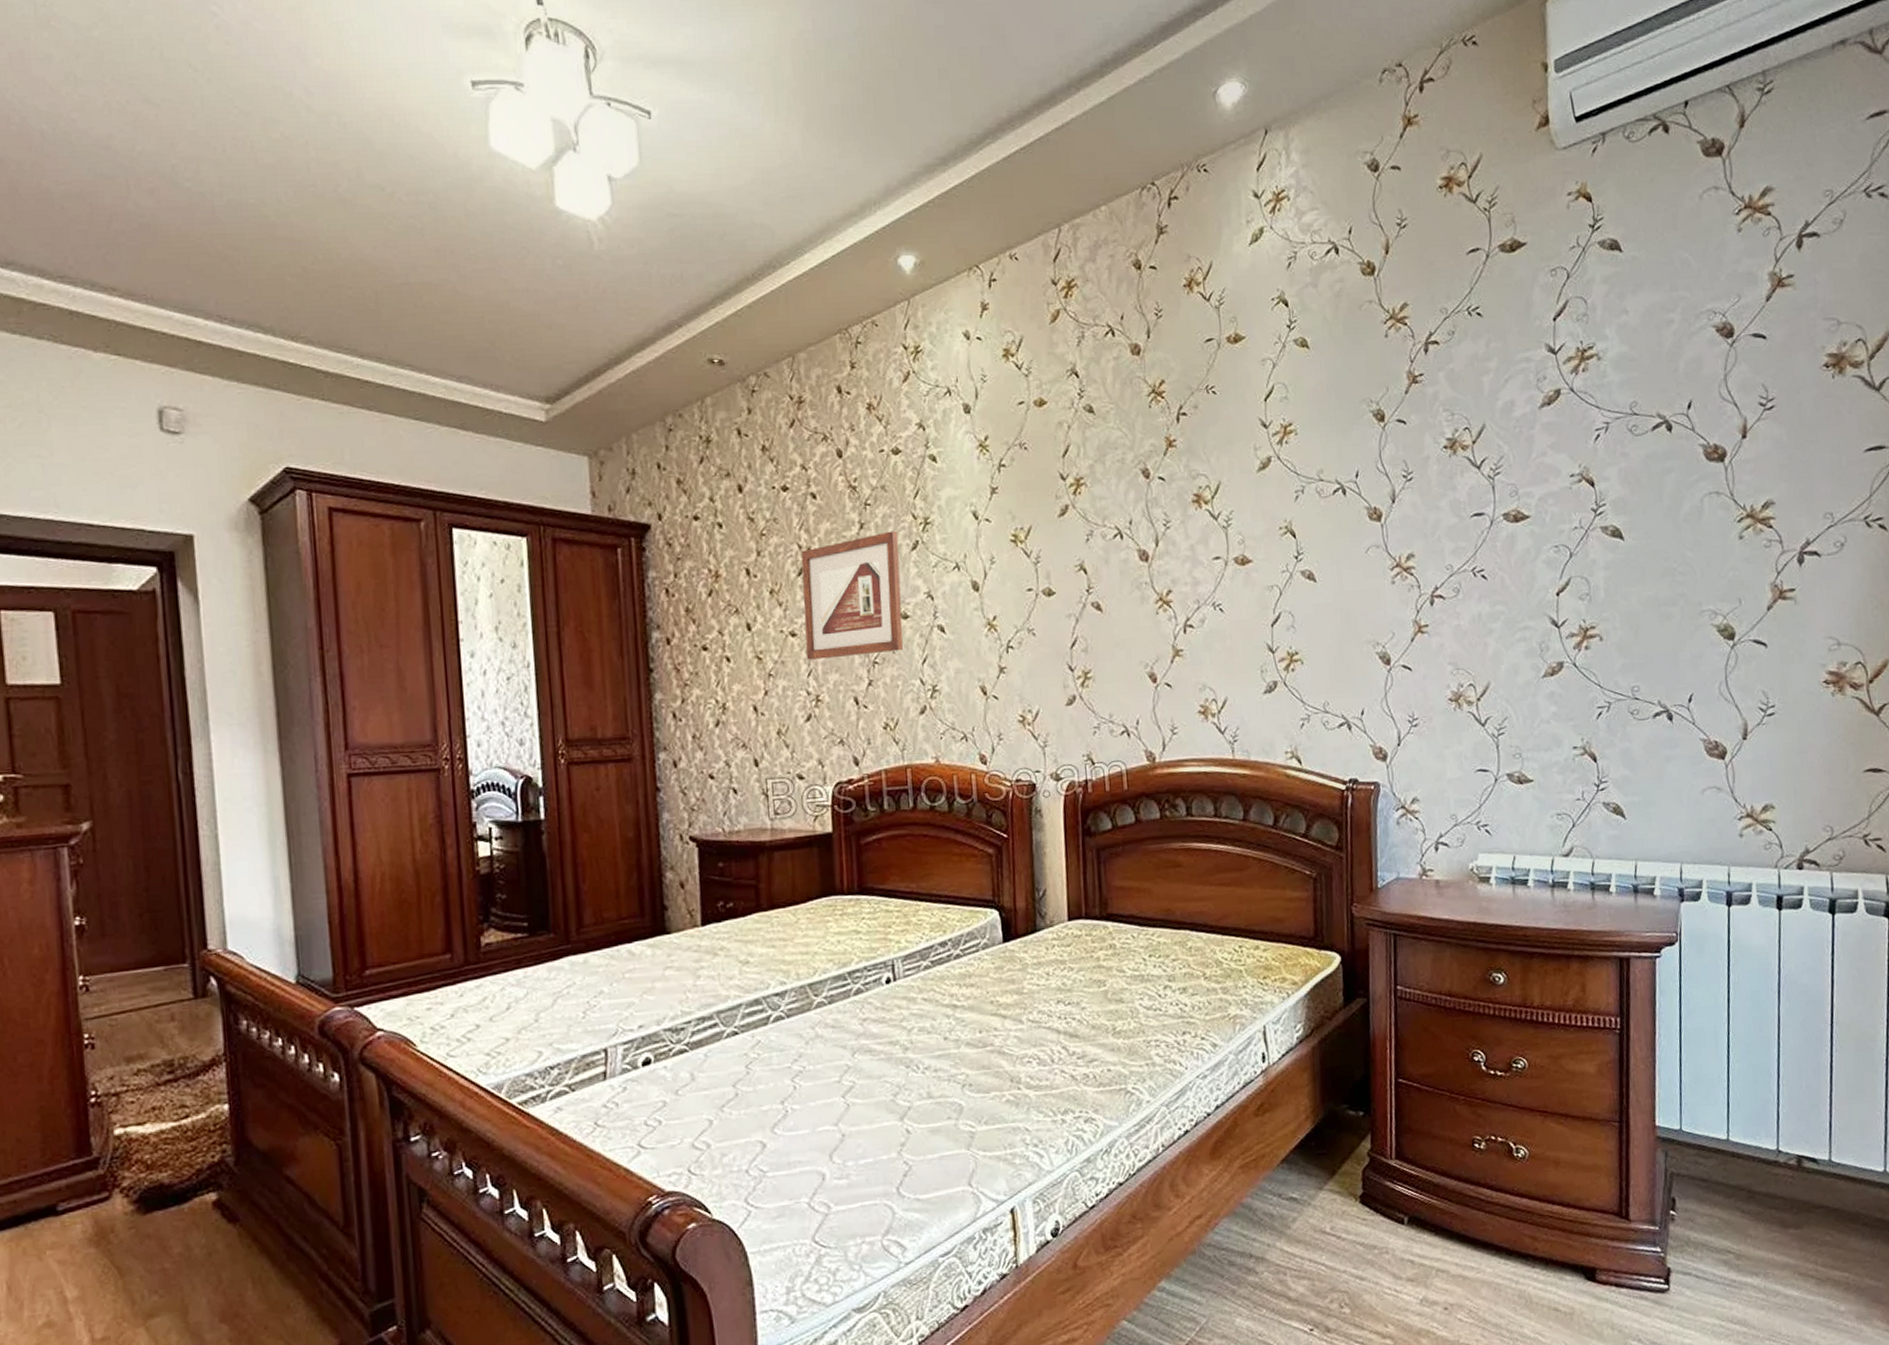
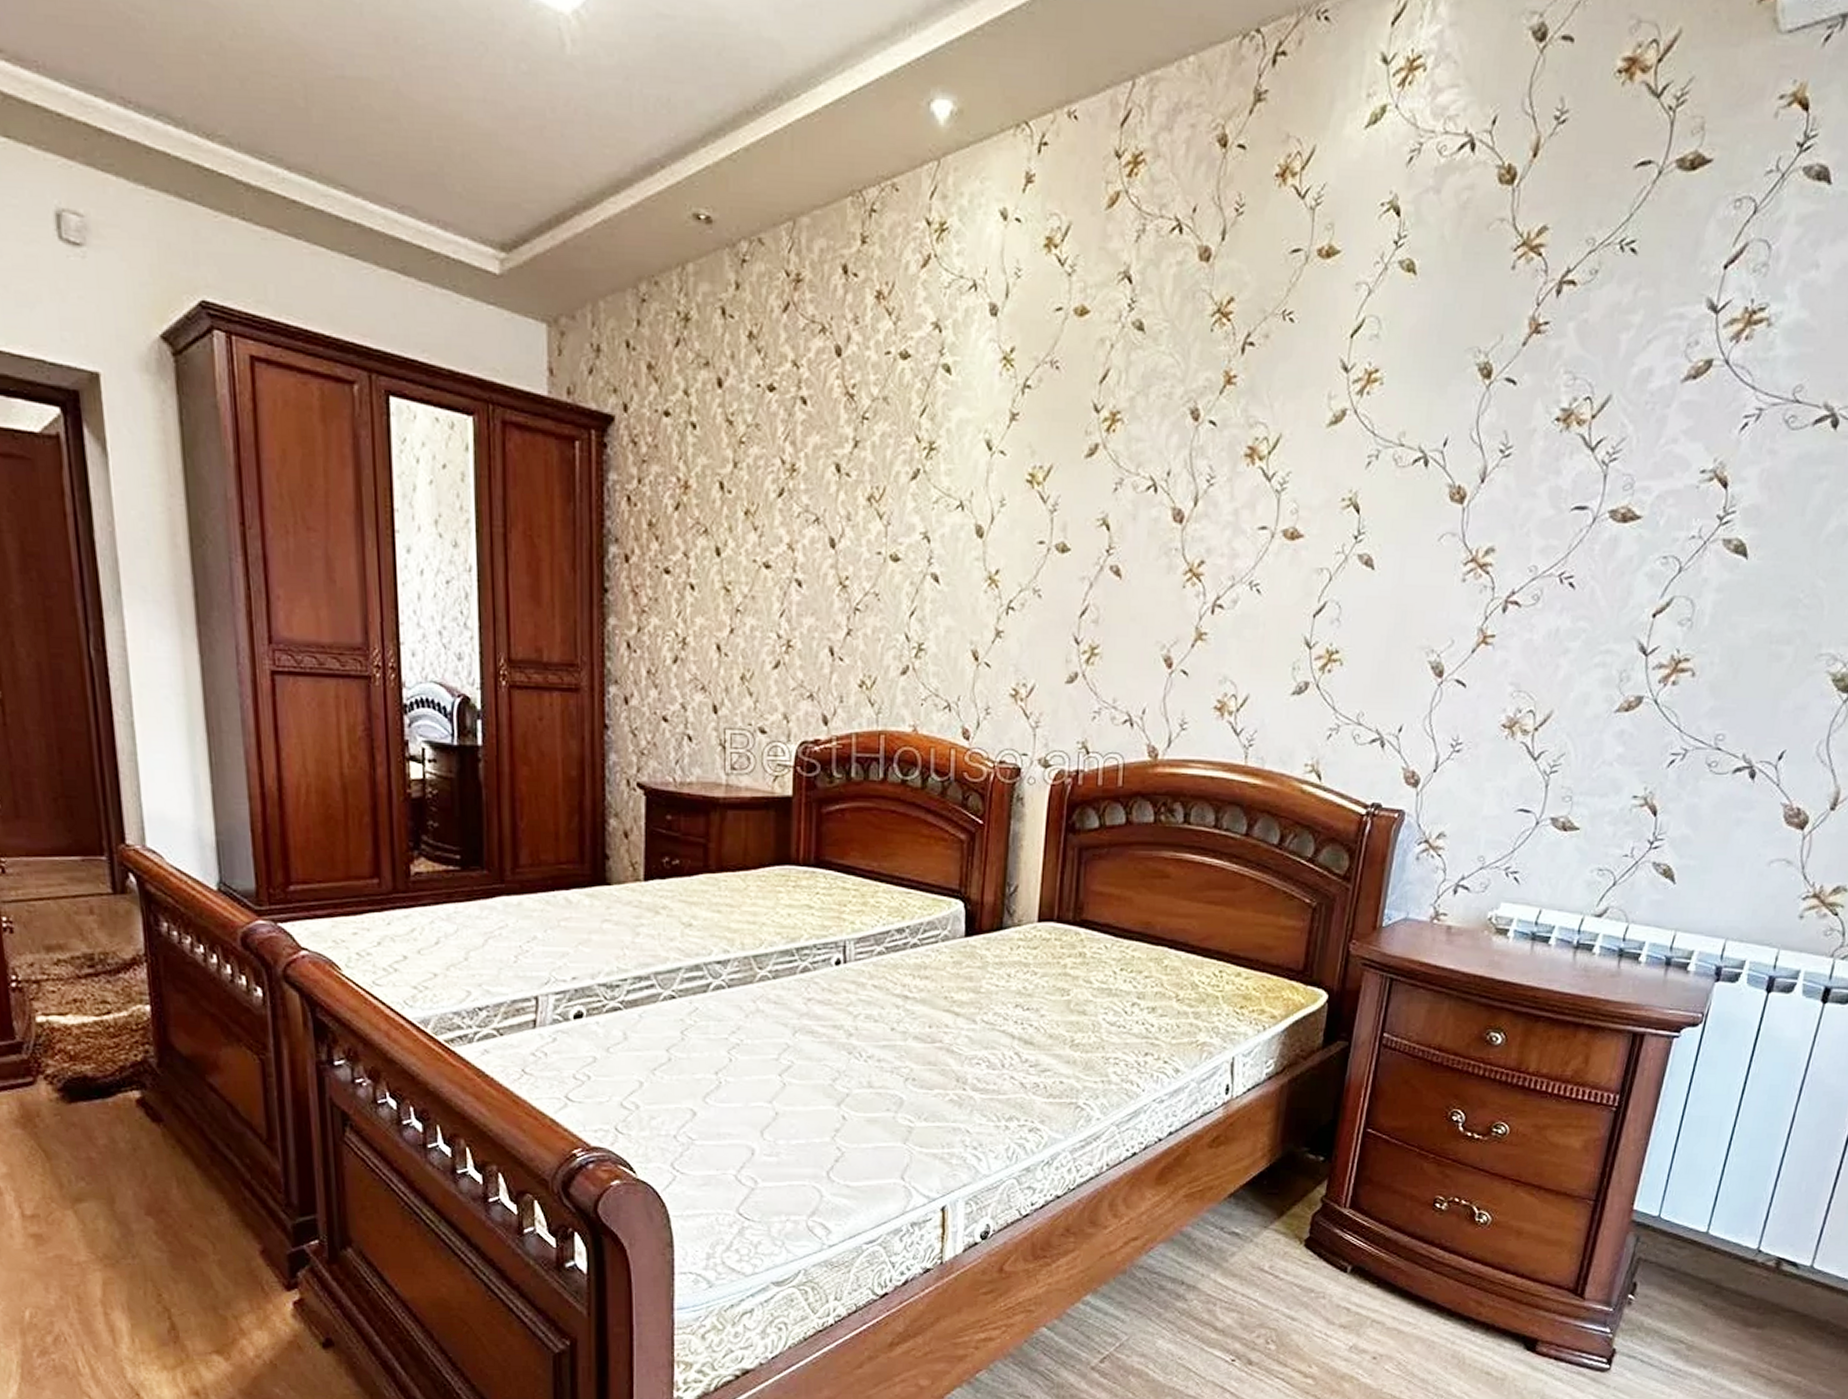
picture frame: present [801,531,903,660] -> none [780,453,897,599]

